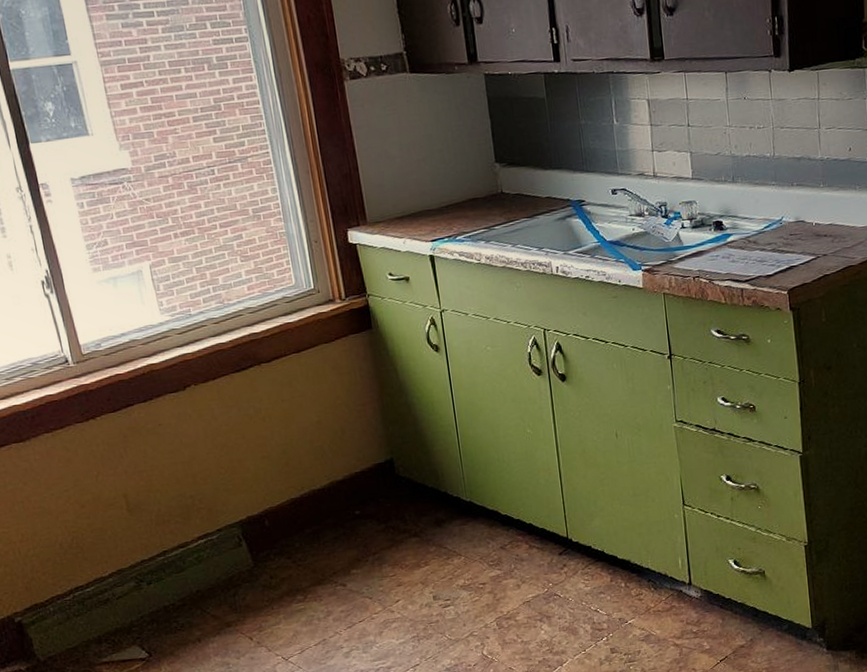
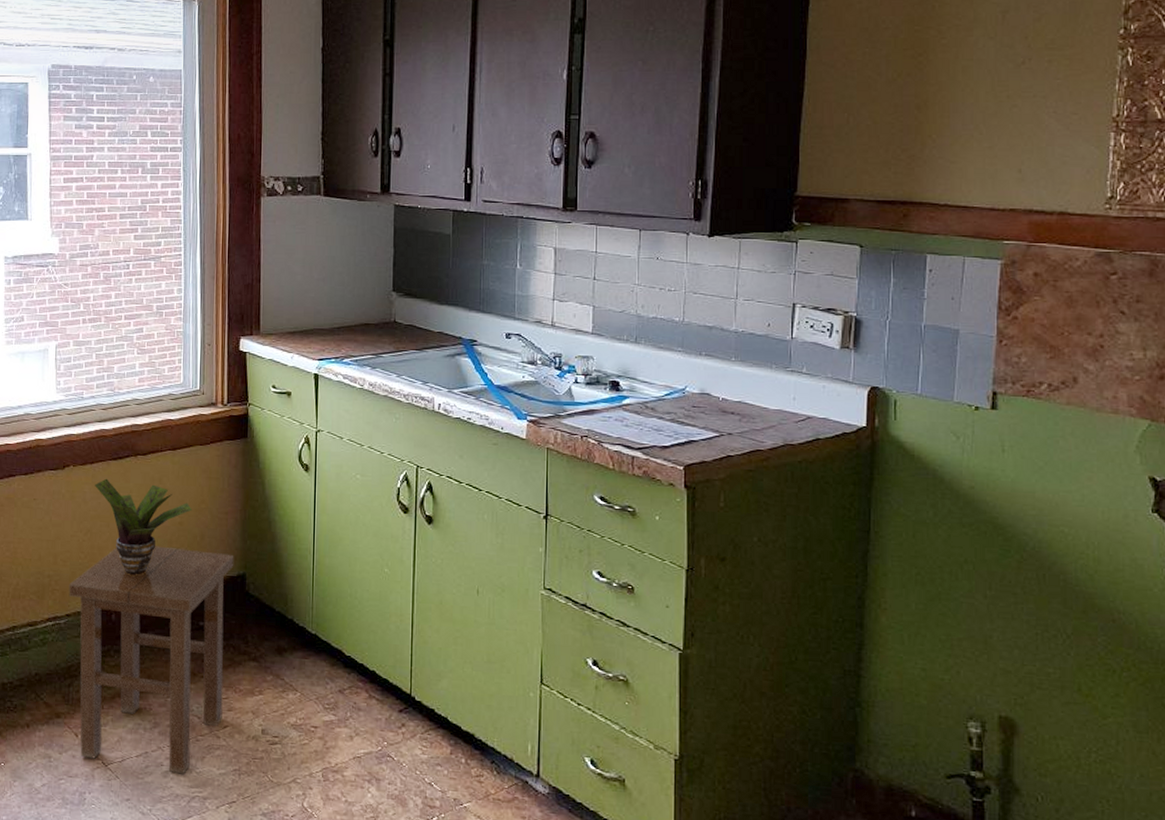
stool: none [214,443,393,657] -> present [68,546,234,775]
potted plant: none [222,389,328,481] -> present [95,478,192,575]

